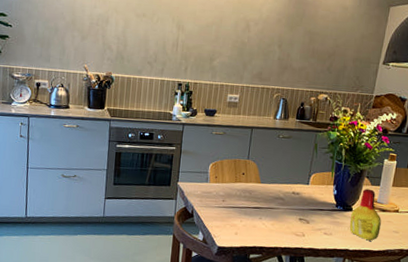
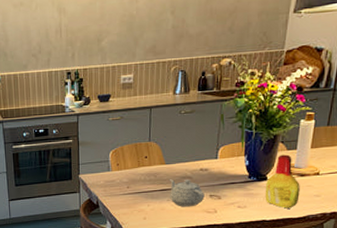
teapot: none [262,198,295,228] -> present [169,179,205,207]

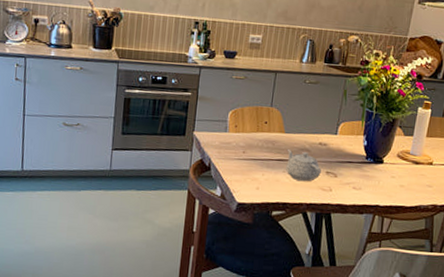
bottle: present [265,154,300,209] -> none [380,139,414,196]

